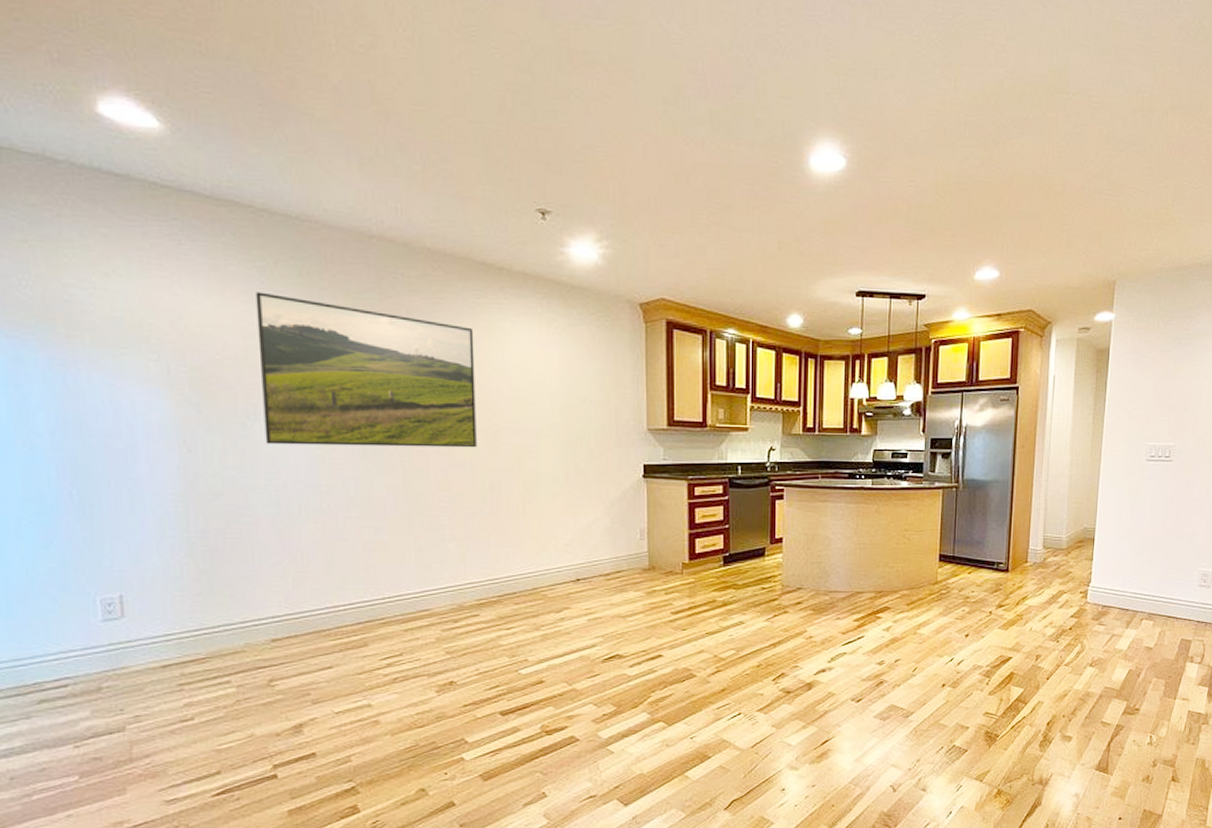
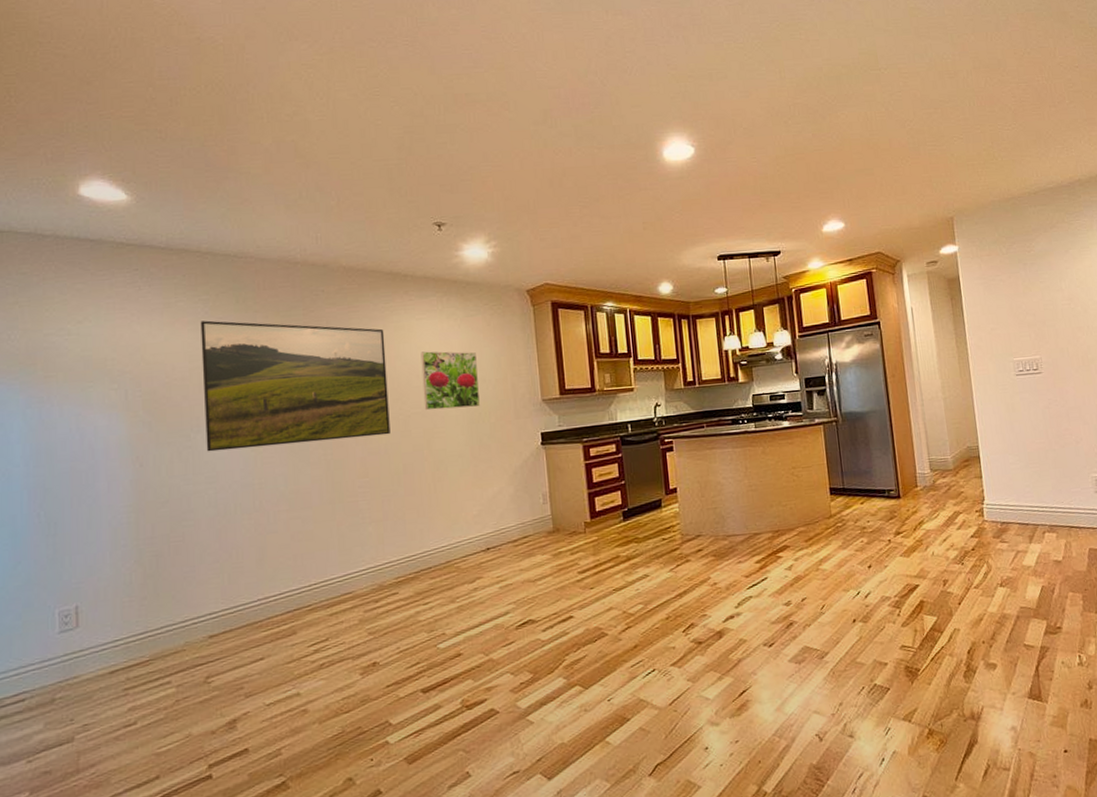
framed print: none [514,359,580,429] -> present [420,351,481,411]

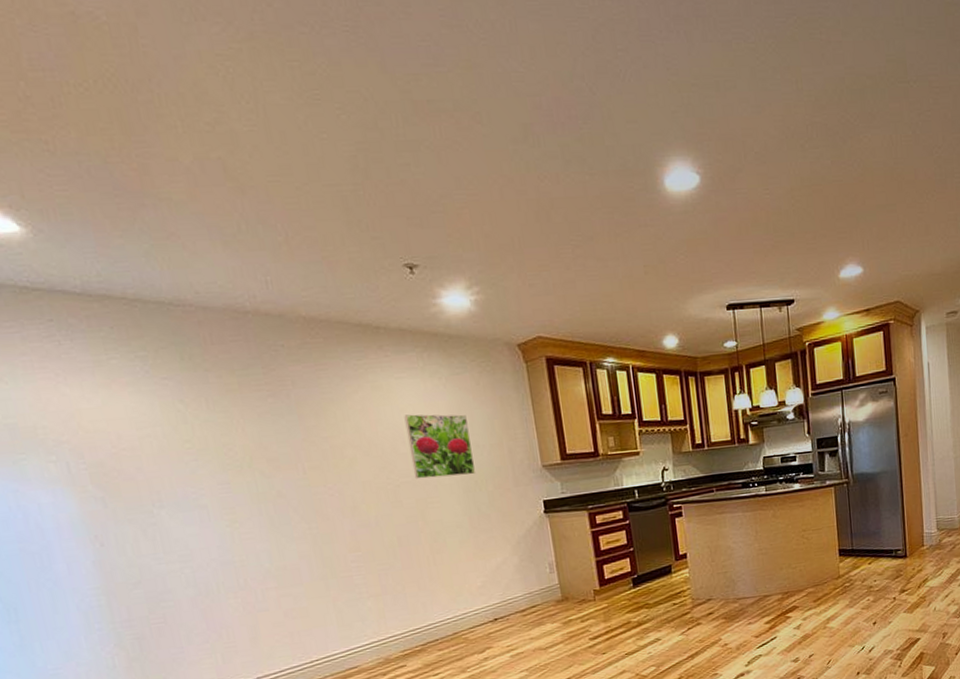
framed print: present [200,320,391,452] -> none [141,381,380,529]

